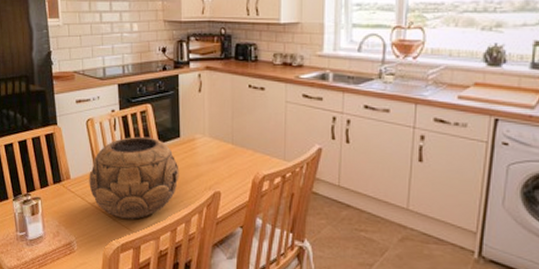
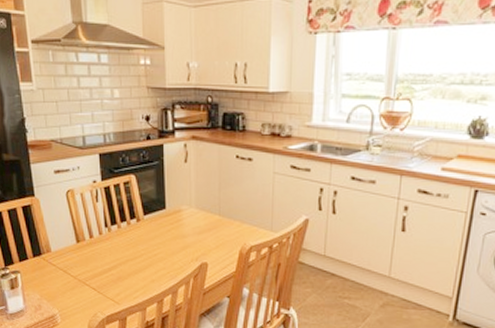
decorative bowl: present [89,136,179,220] -> none [71,208,165,292]

